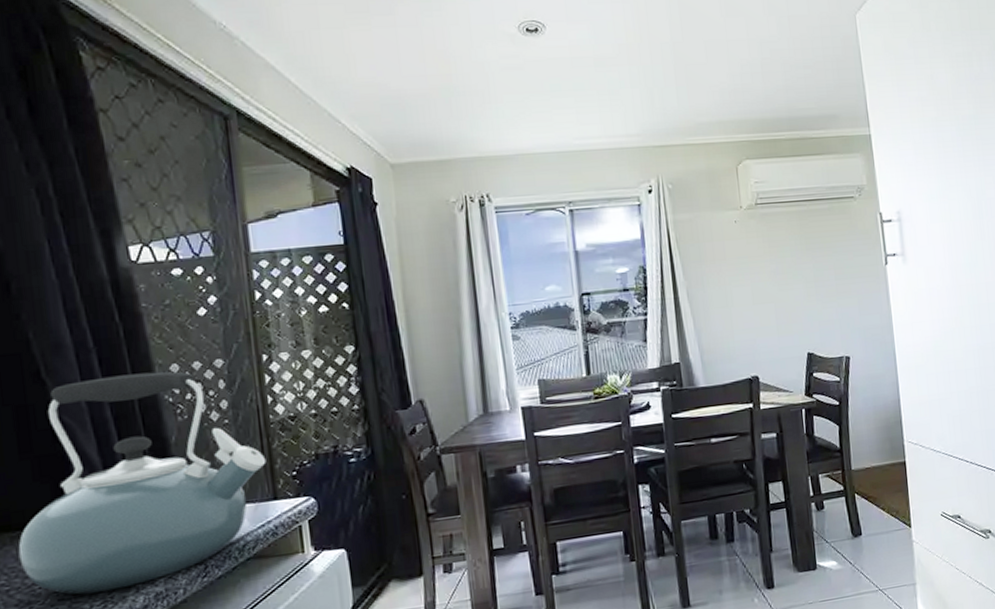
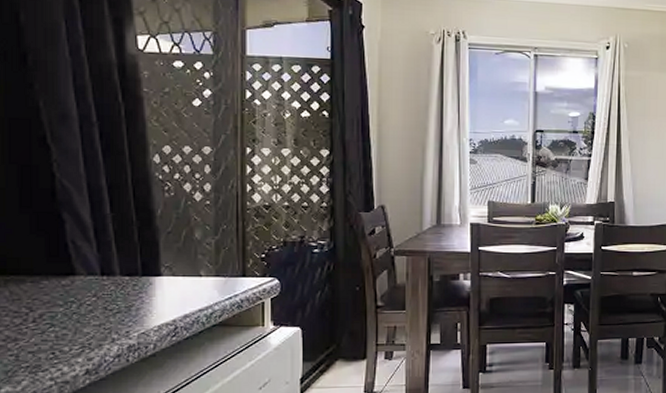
kettle: present [18,371,267,595] -> none [10,149,240,338]

